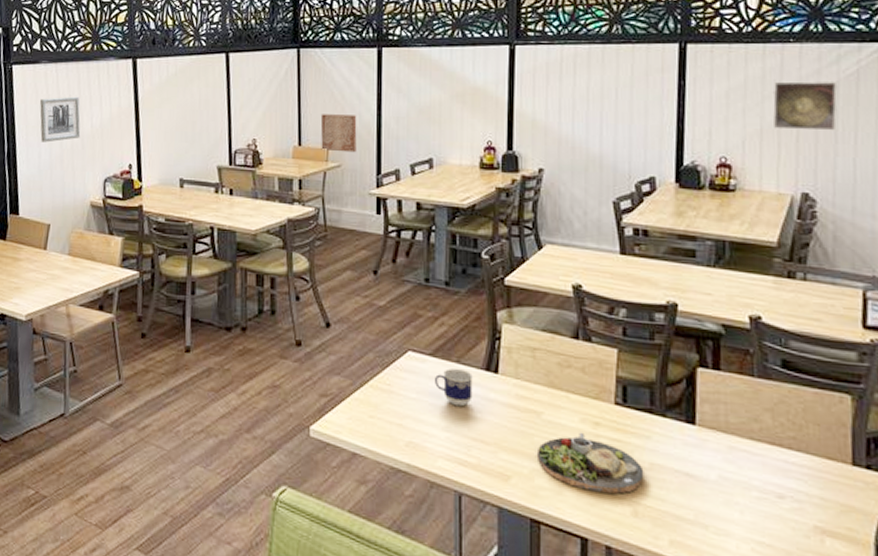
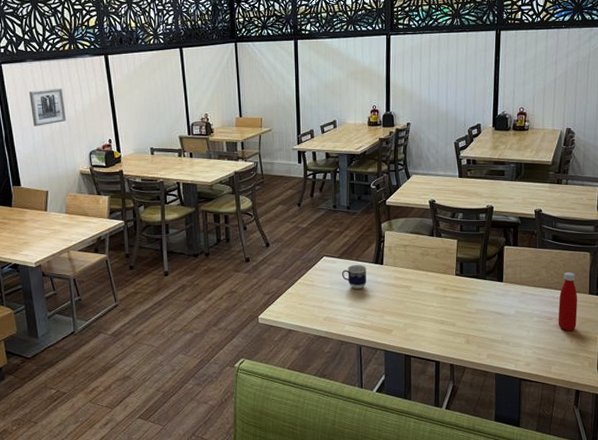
wall art: present [320,114,357,153] -> none [255,92,282,120]
dinner plate: present [536,432,644,494] -> none [408,296,473,332]
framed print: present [773,81,837,131] -> none [552,54,588,87]
bottle: none [795,423,832,524] -> present [558,272,578,331]

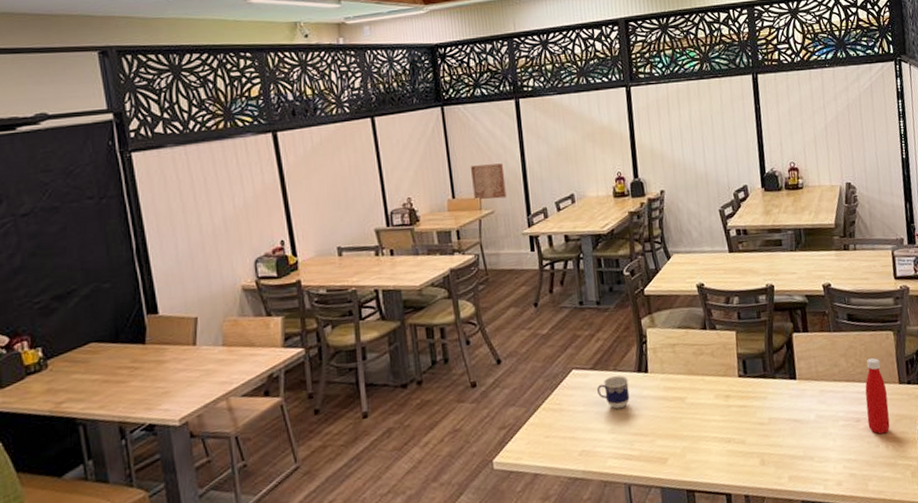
wall art: present [29,88,67,126] -> none [170,178,223,232]
wall art: none [255,92,282,120] -> present [470,163,507,200]

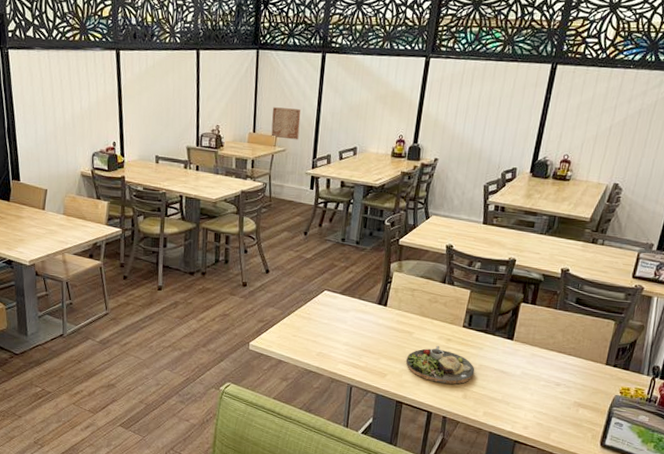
cup: present [597,375,630,410] -> none [342,303,369,329]
dinner plate: none [685,406,766,454] -> present [406,345,475,384]
bottle: present [865,358,890,435] -> none [566,339,595,400]

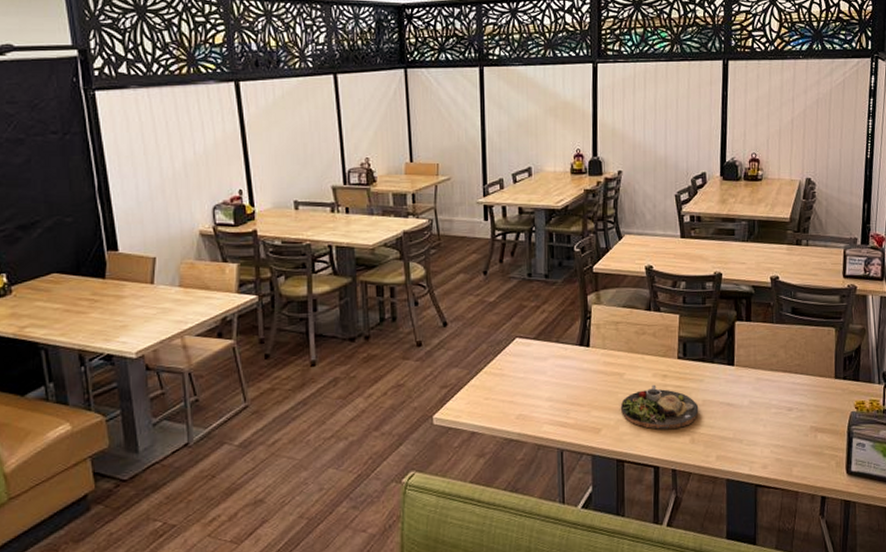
wall art: present [271,107,301,140] -> none [429,131,464,166]

